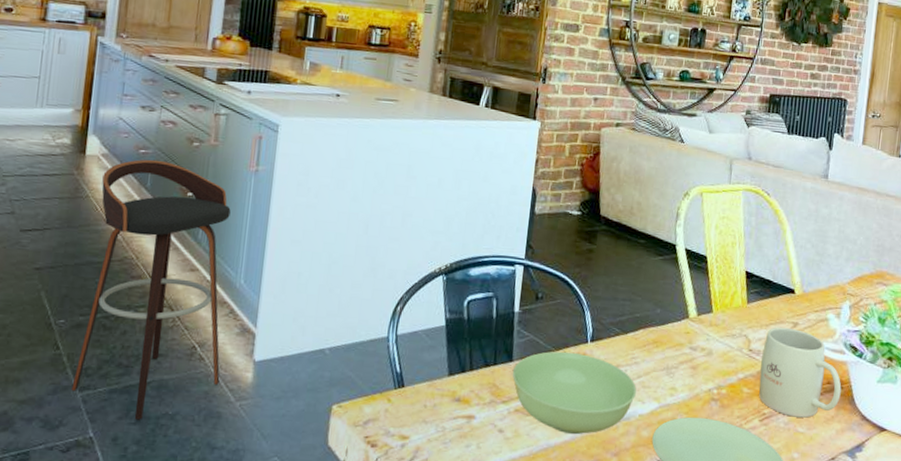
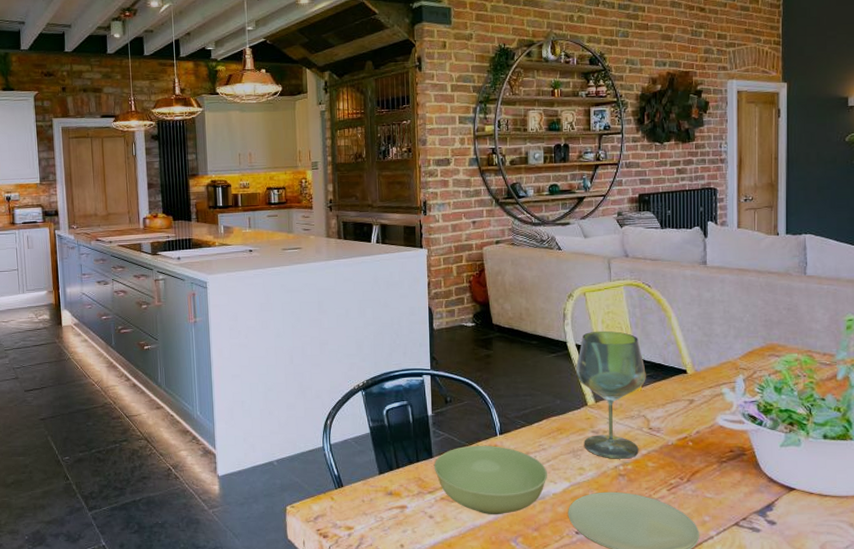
bar stool: present [71,159,231,420] -> none [78,323,194,530]
wine glass: none [679,236,754,382] -> present [575,330,646,459]
mug: present [759,327,842,418] -> none [662,405,745,485]

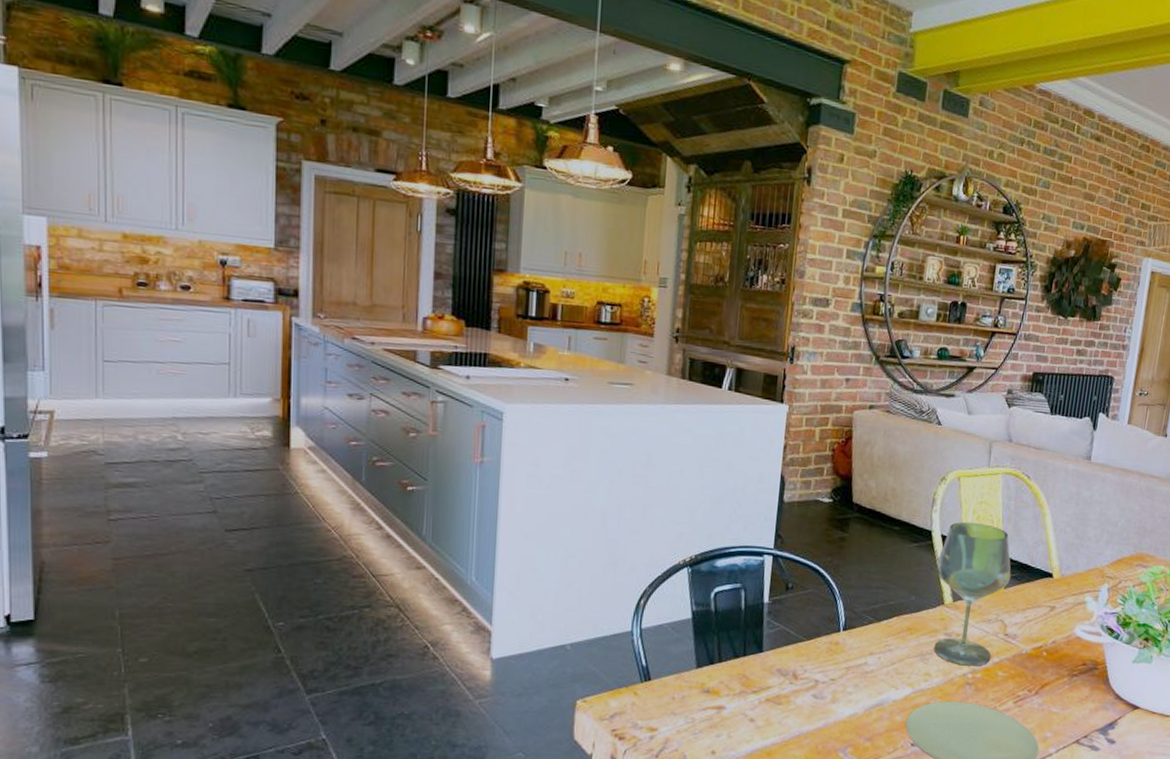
bowl: present [433,445,547,515] -> none [762,640,890,722]

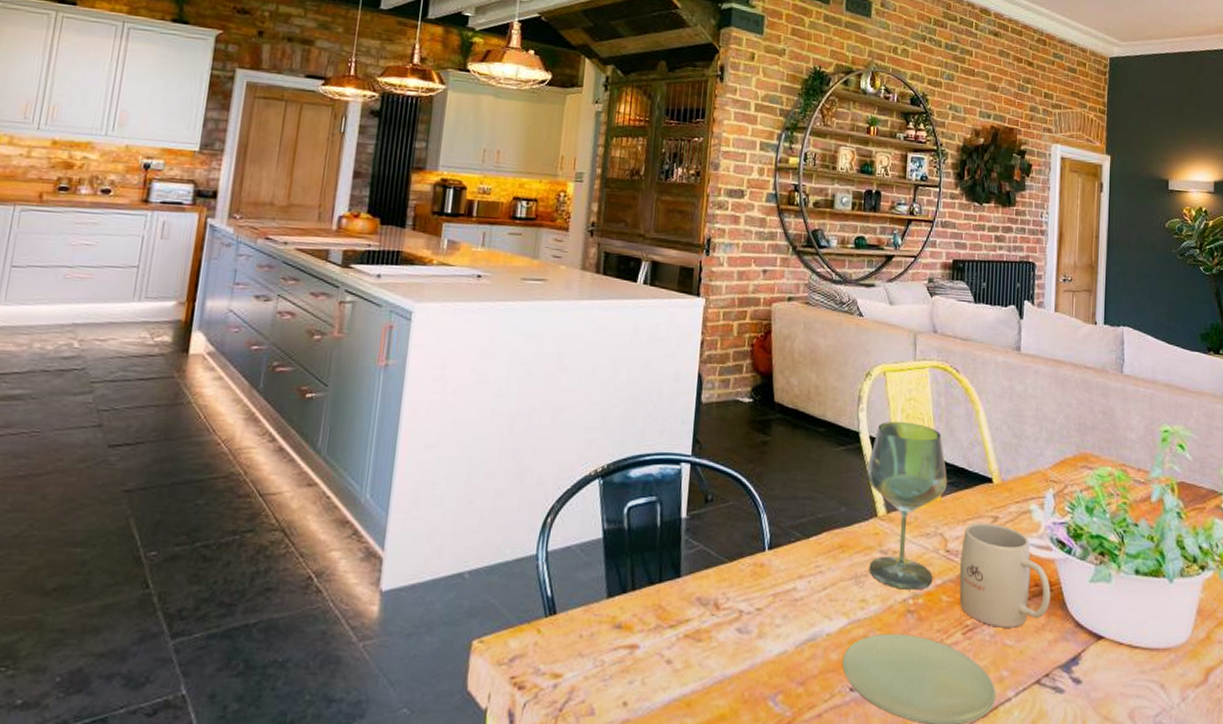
mug: none [1014,611,1097,699] -> present [959,522,1051,628]

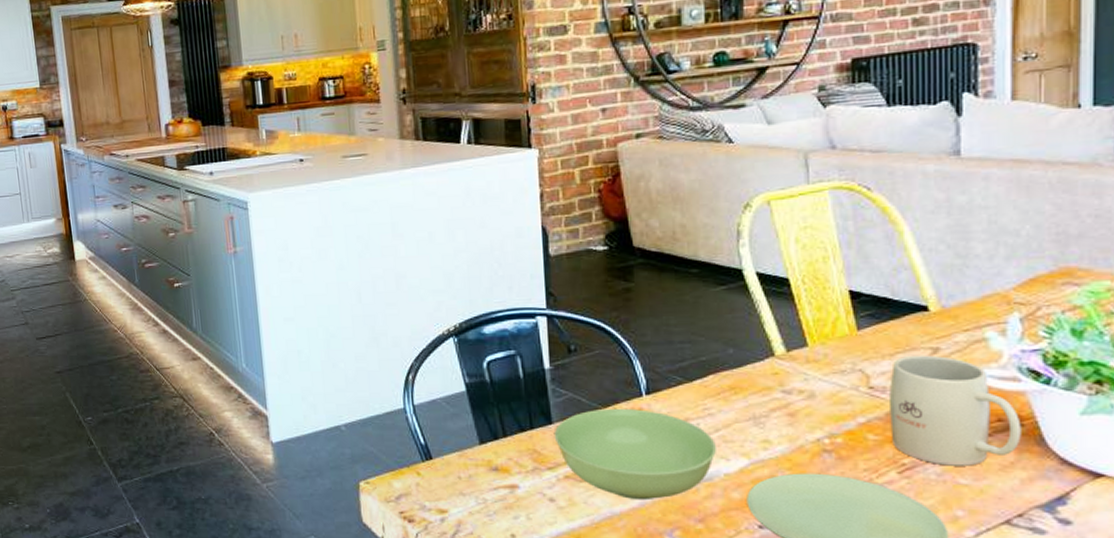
bowl: none [680,562,822,662] -> present [554,408,716,500]
wine glass: present [866,421,947,590] -> none [756,253,864,429]

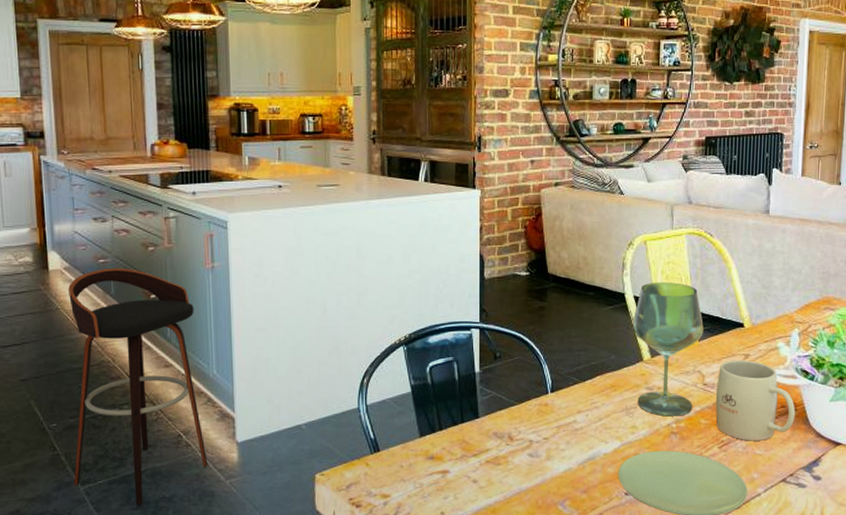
bar stool: none [94,255,243,505] -> present [68,267,208,505]
bowl: present [554,408,716,500] -> none [479,403,599,478]
wine glass: none [756,253,864,429] -> present [632,282,704,417]

